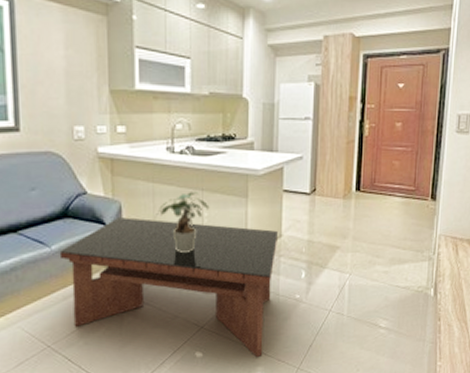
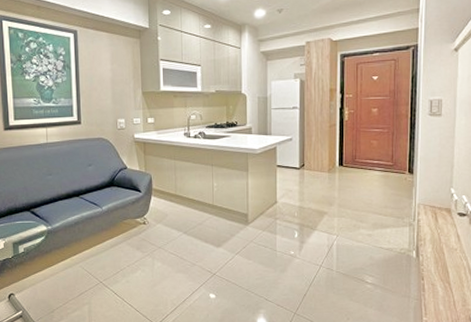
coffee table: present [59,217,279,358] -> none [108,186,274,302]
potted plant: present [156,192,210,253] -> none [177,167,218,214]

